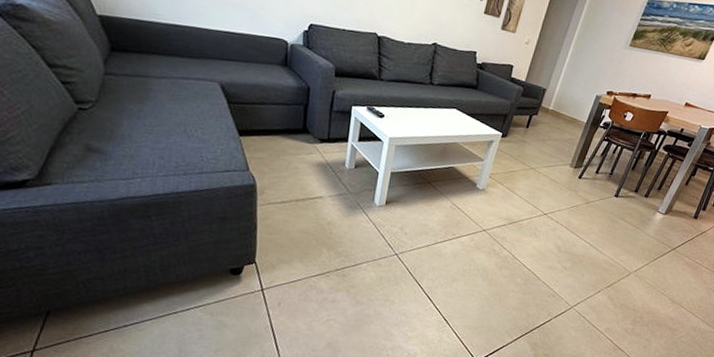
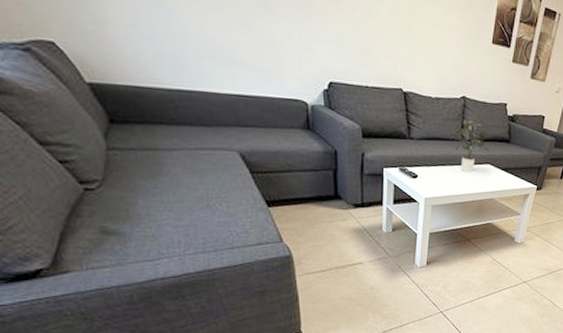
potted plant: none [422,65,457,116] -> present [455,120,490,173]

